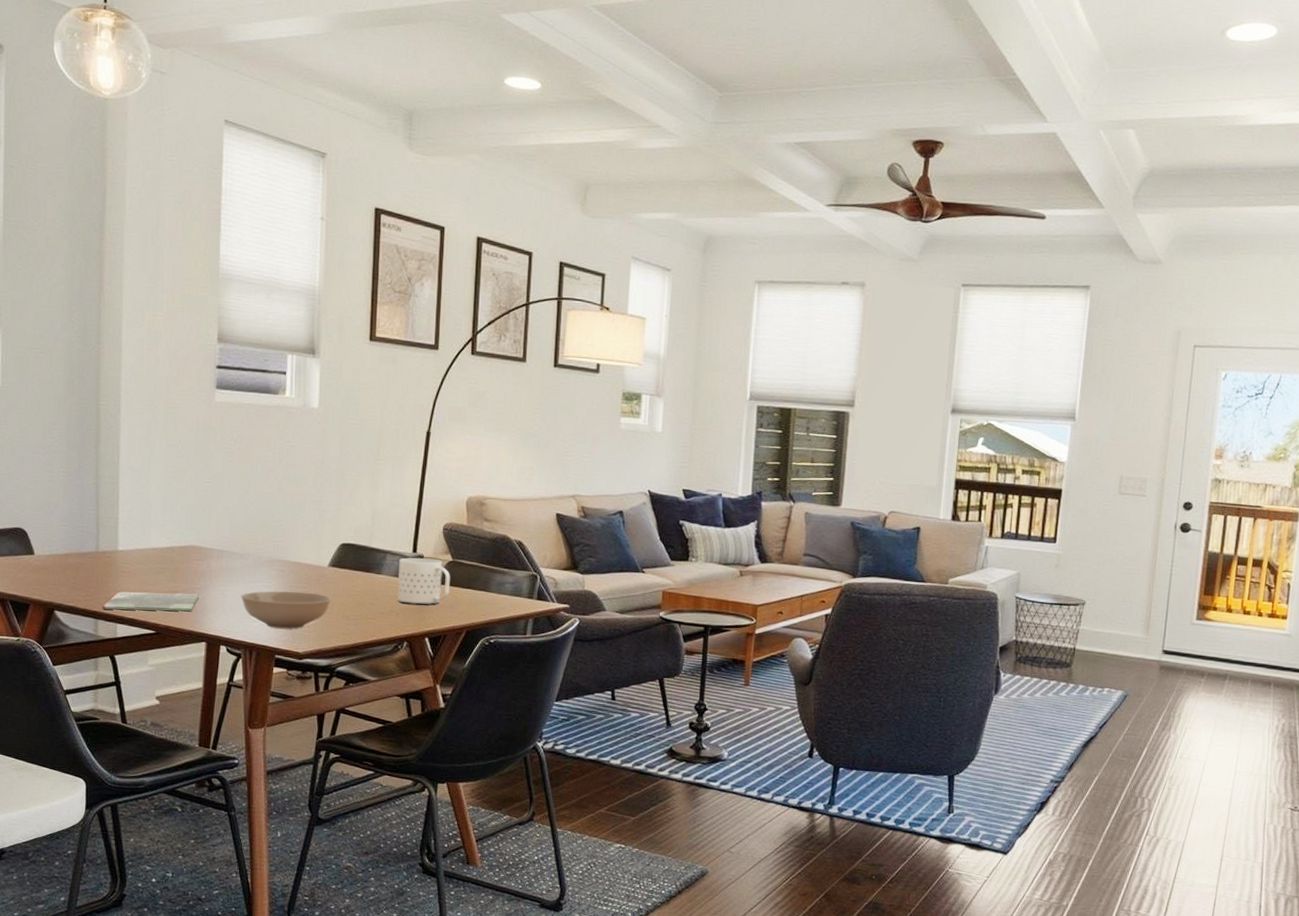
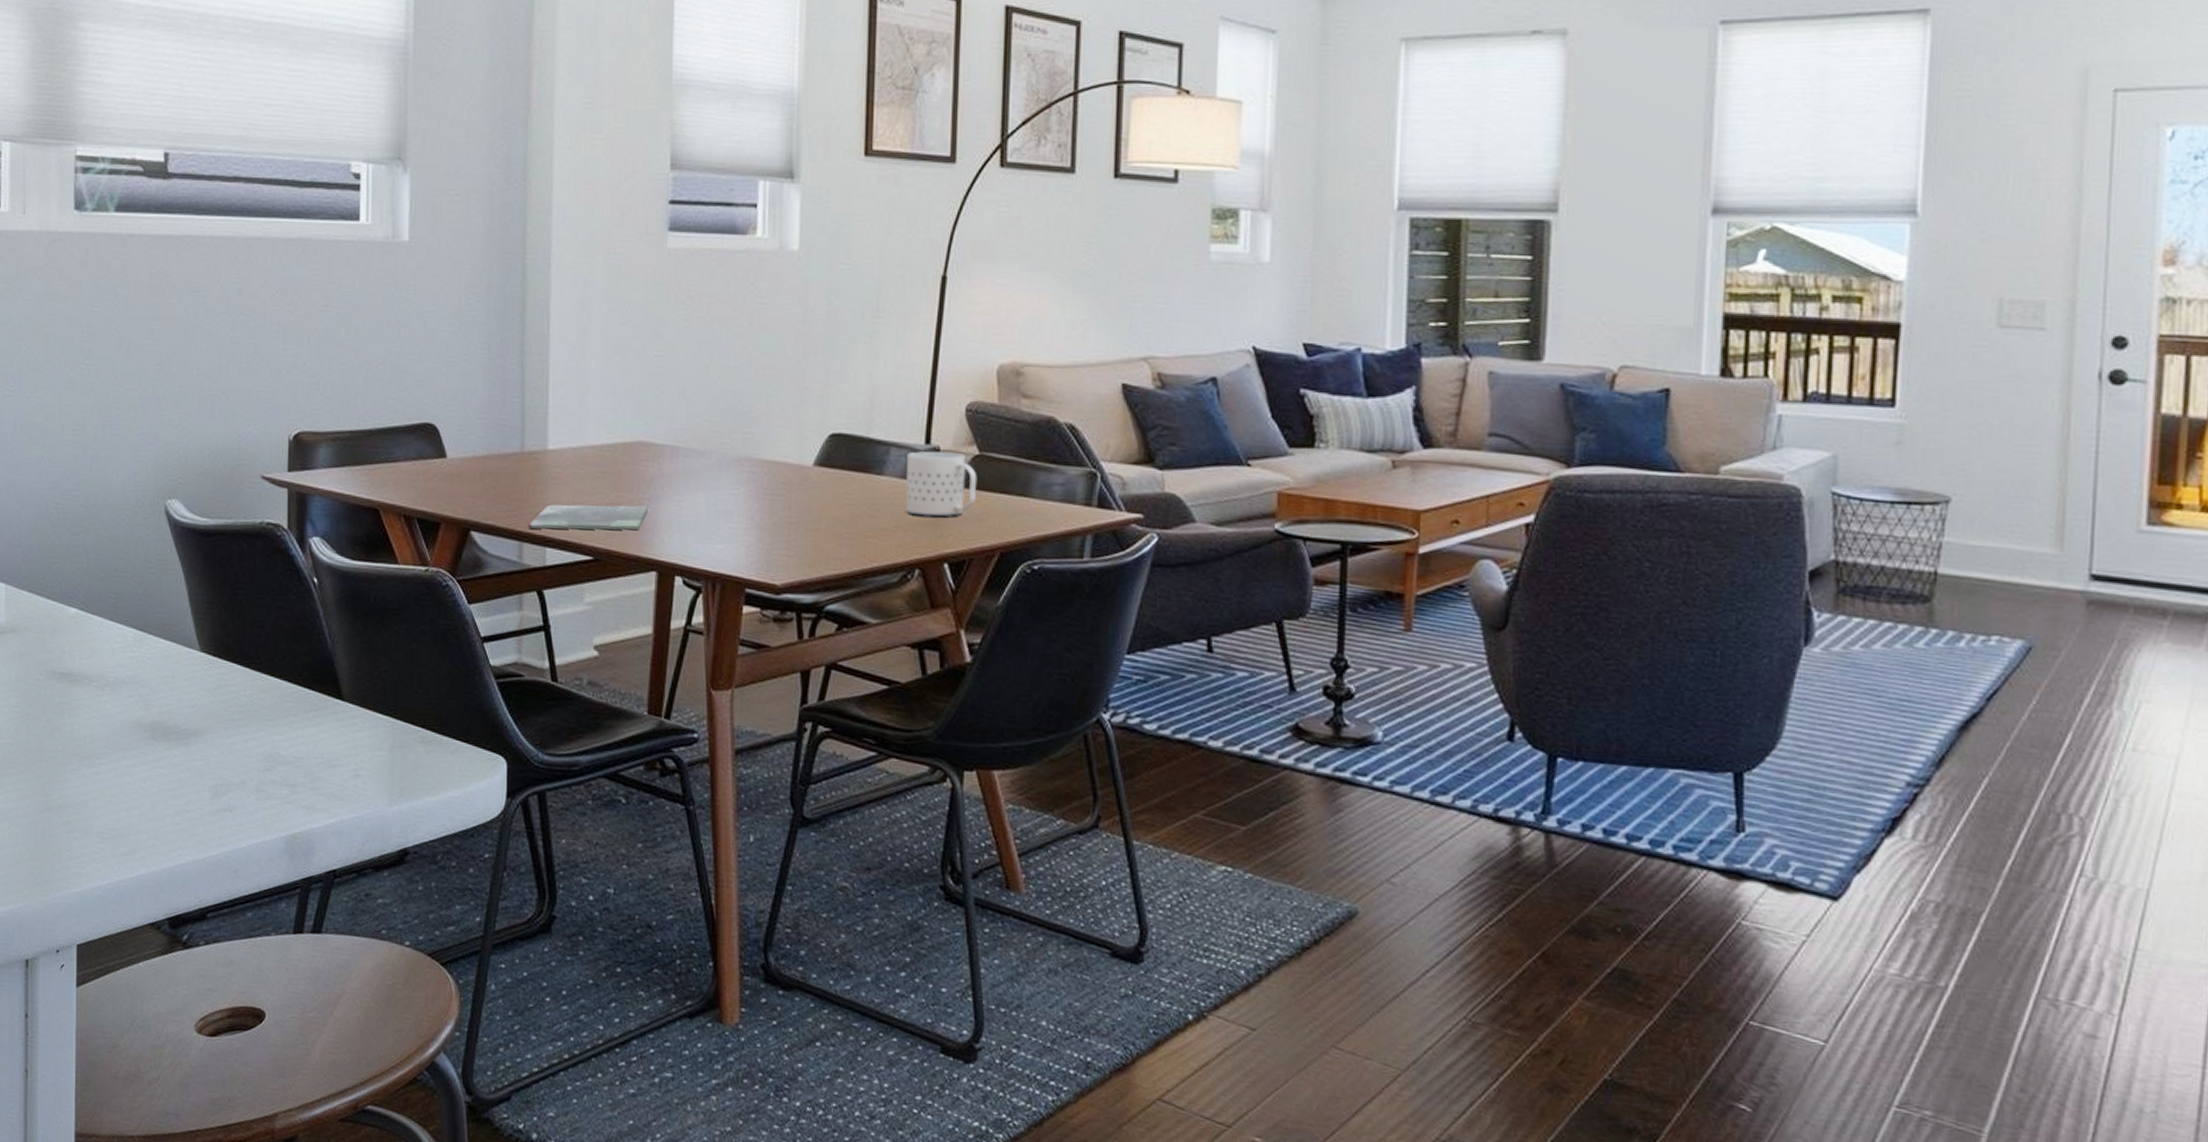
bowl: present [240,591,332,629] -> none [700,500,819,553]

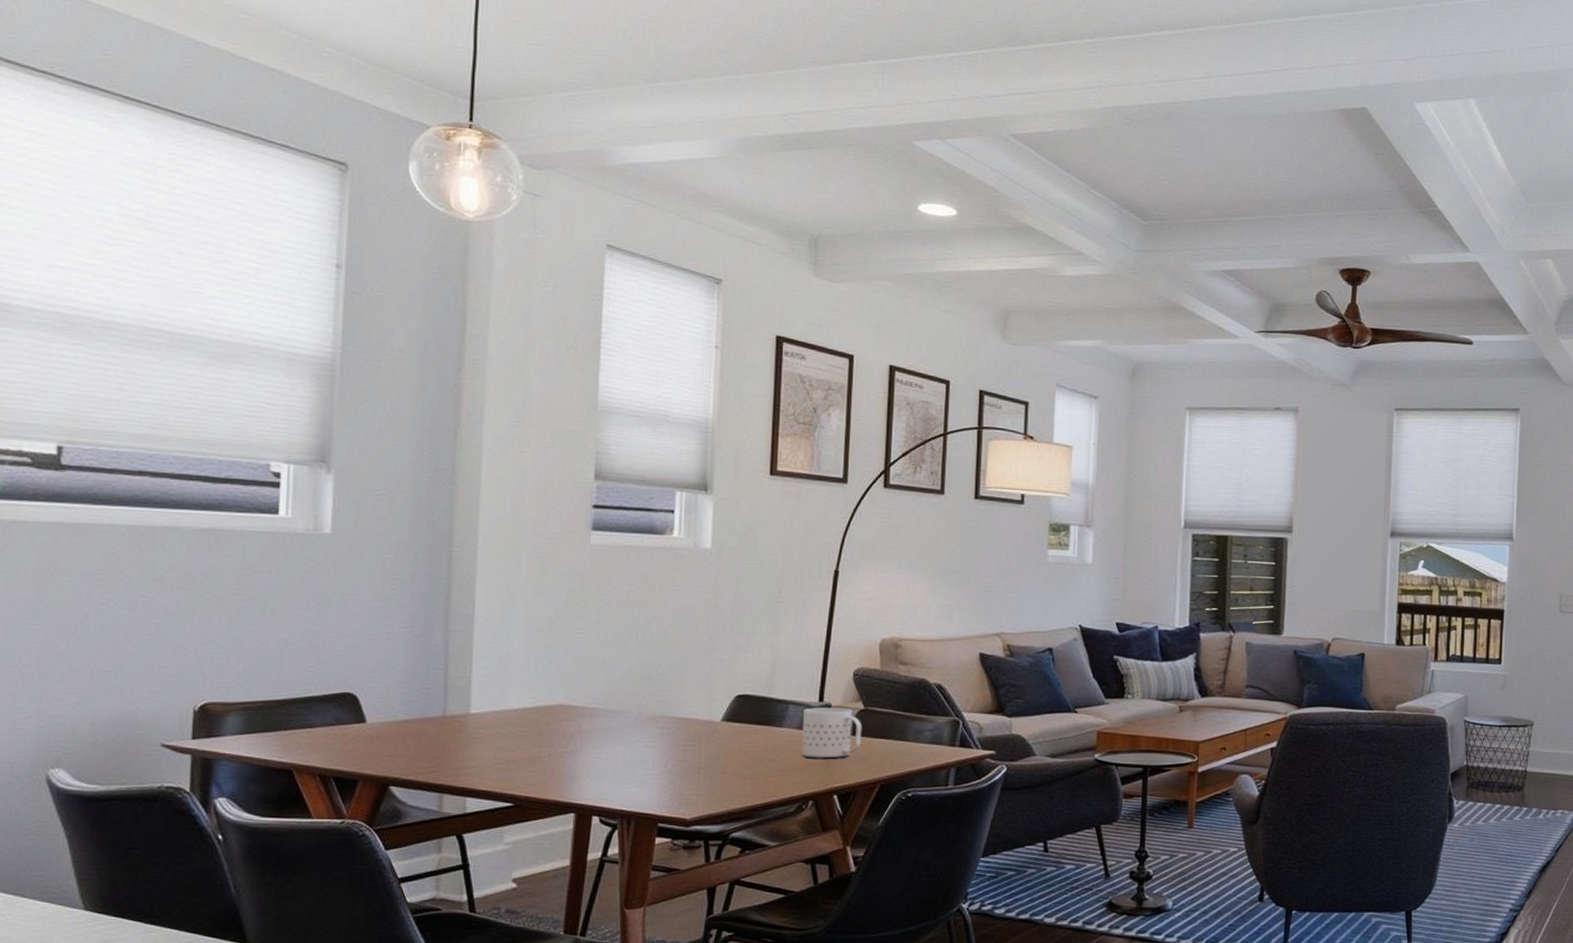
magazine: present [528,504,648,531] -> none [449,758,568,782]

